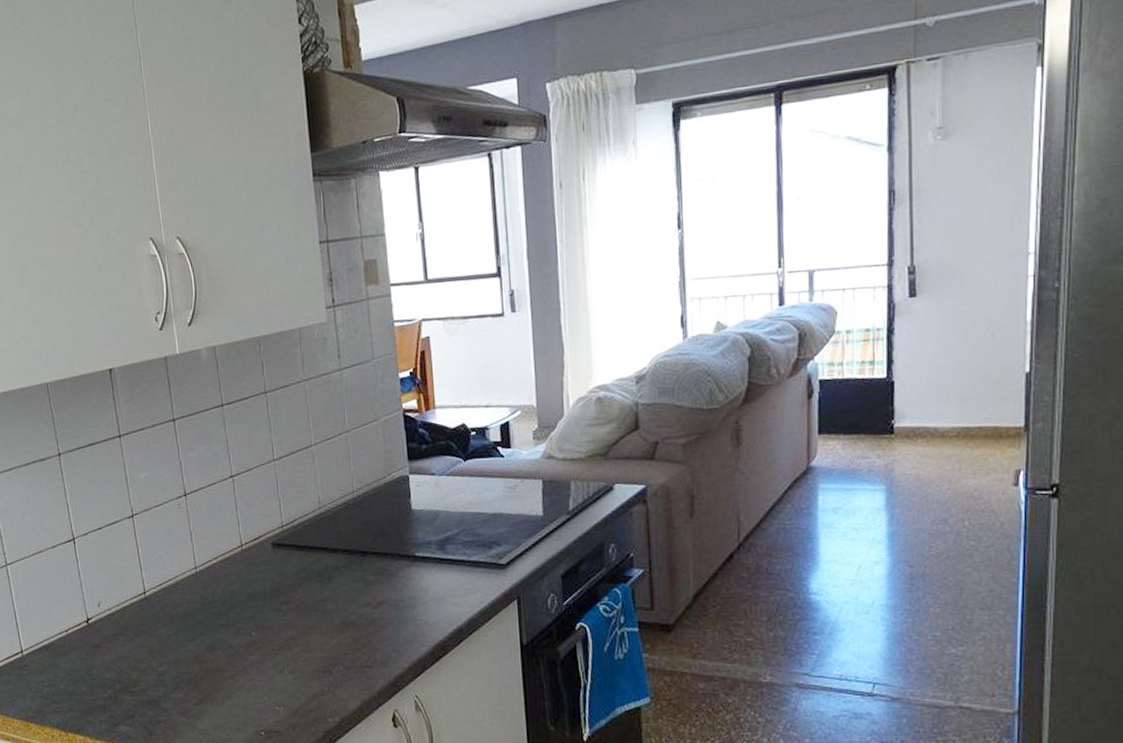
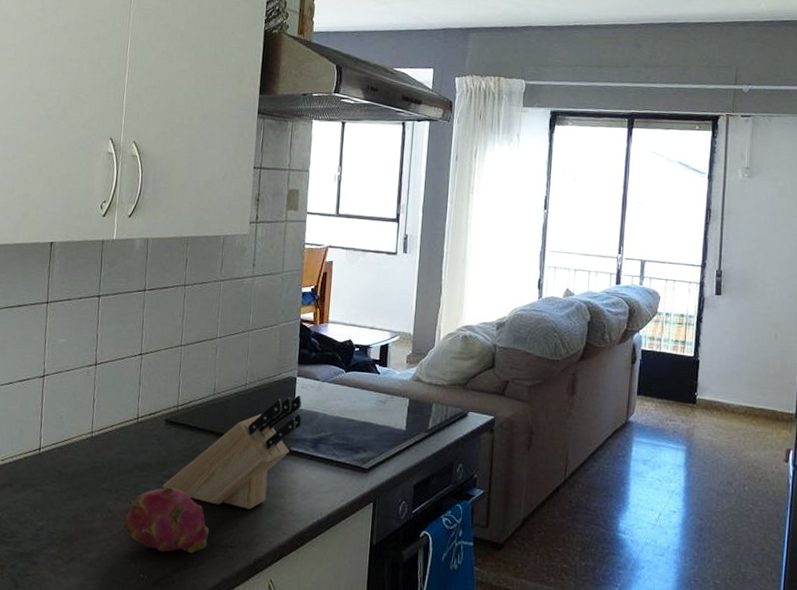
fruit: none [245,613,341,681] -> present [123,487,210,554]
knife block: none [282,495,424,625] -> present [162,395,303,509]

